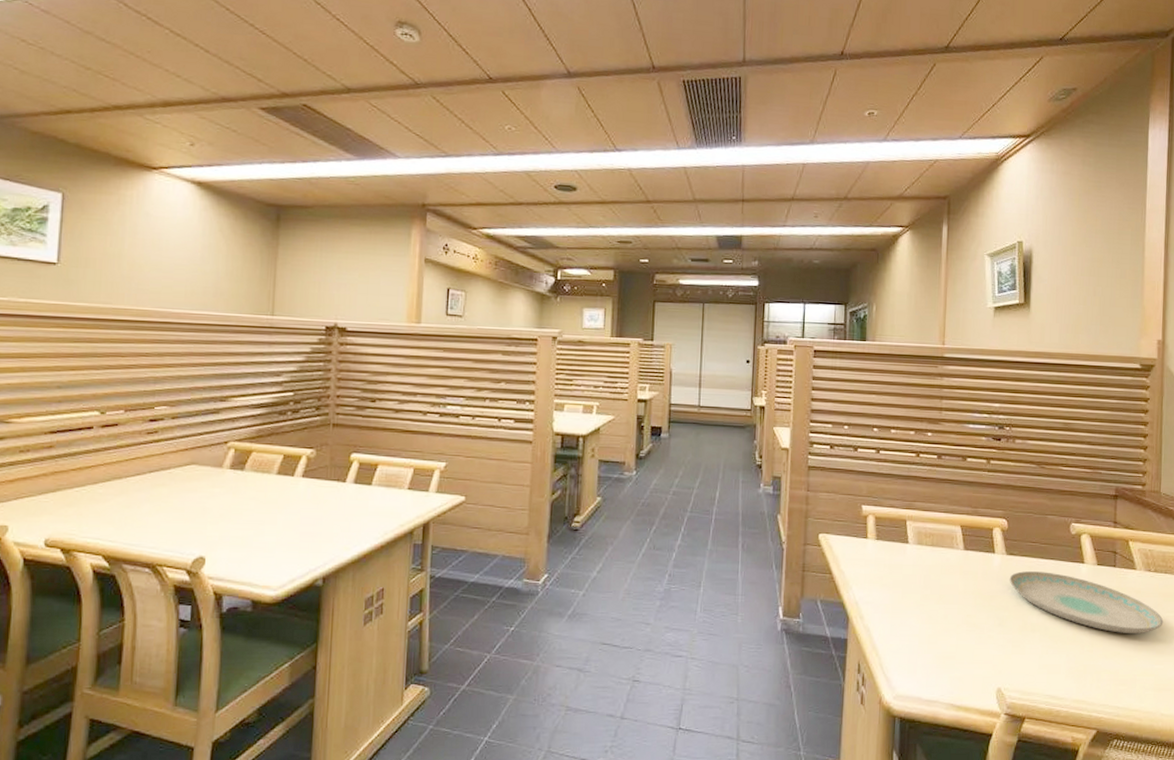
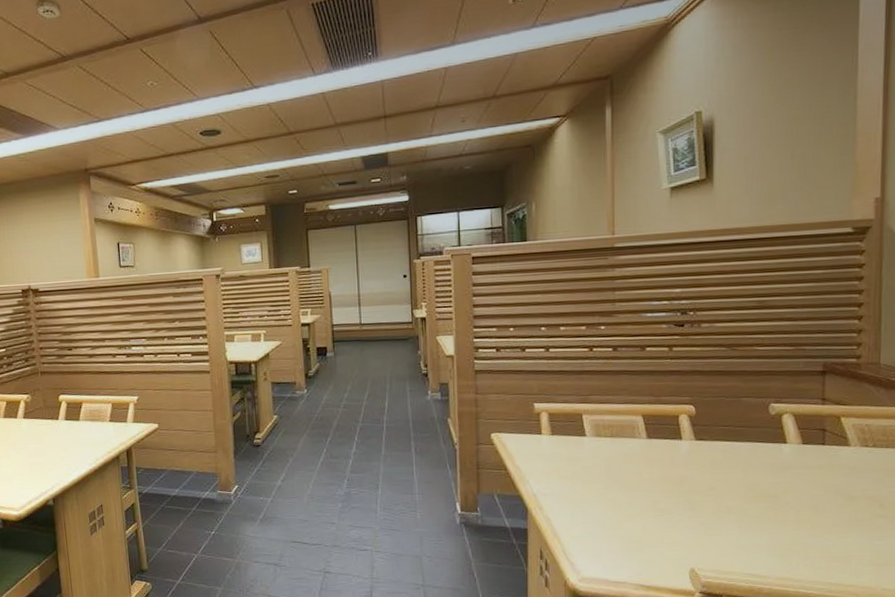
plate: present [1009,571,1164,635] -> none [699,454,885,512]

